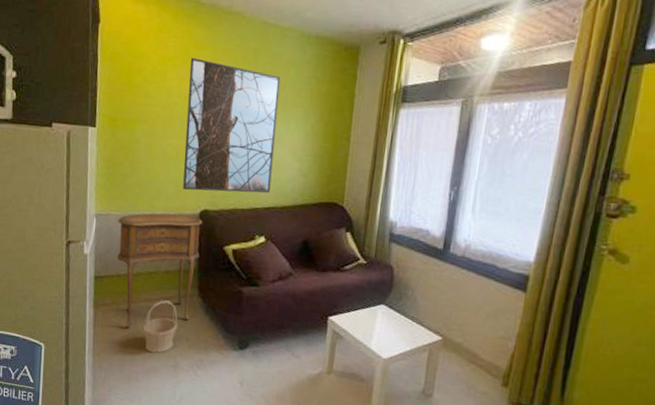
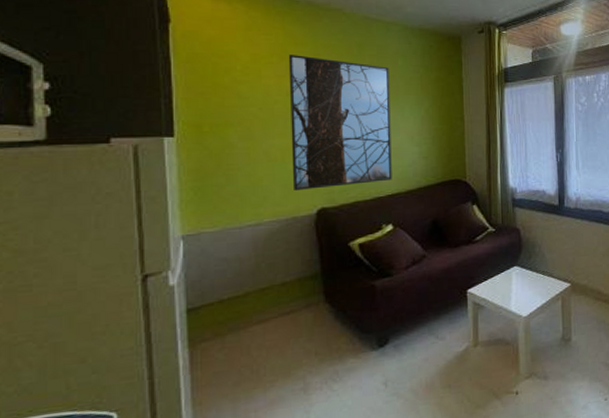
side table: present [116,213,203,329] -> none [214,217,322,362]
basket: present [142,300,178,353] -> none [258,315,303,381]

